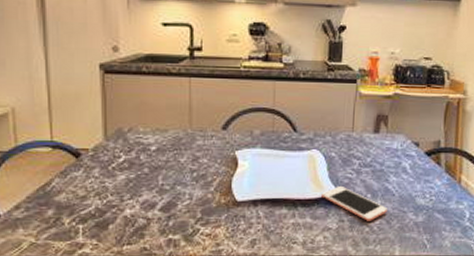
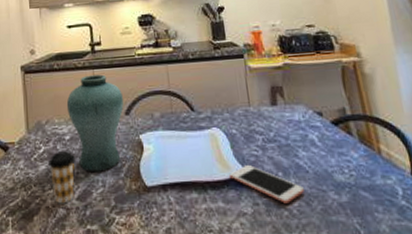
coffee cup: none [129,162,161,214] -> present [48,151,75,204]
vase: none [155,83,221,185] -> present [66,74,124,172]

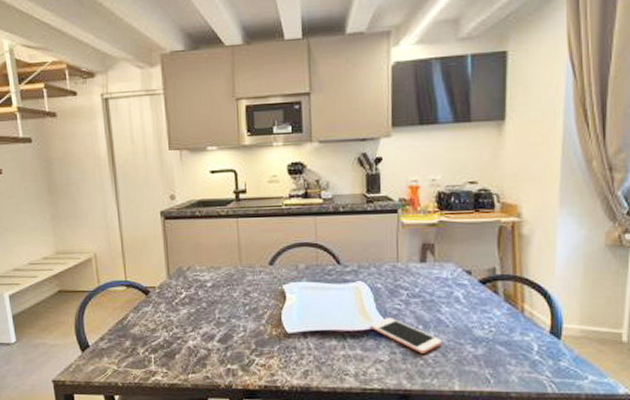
coffee cup: present [48,151,75,204] -> none [190,297,217,345]
vase: present [66,74,124,172] -> none [208,223,268,318]

